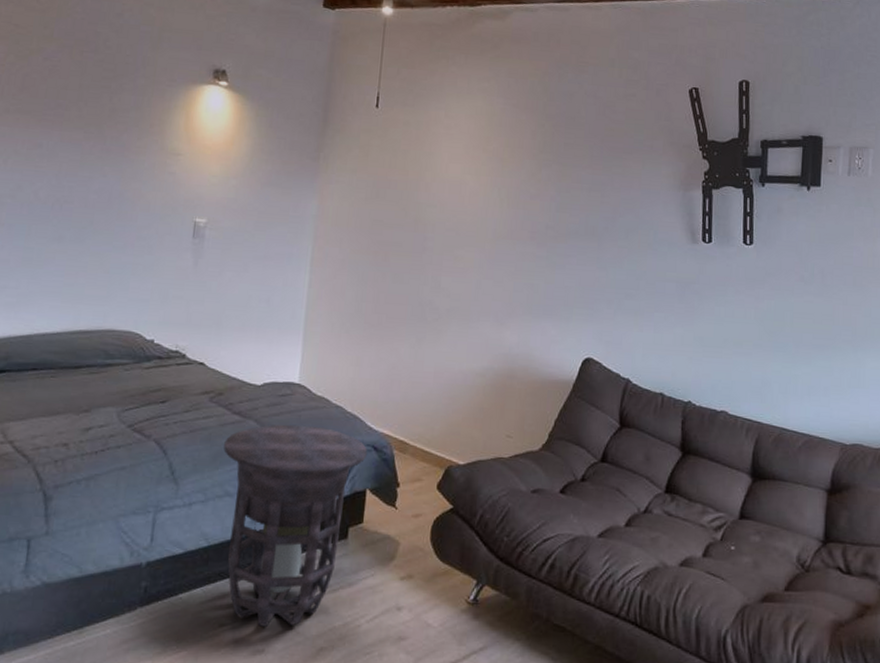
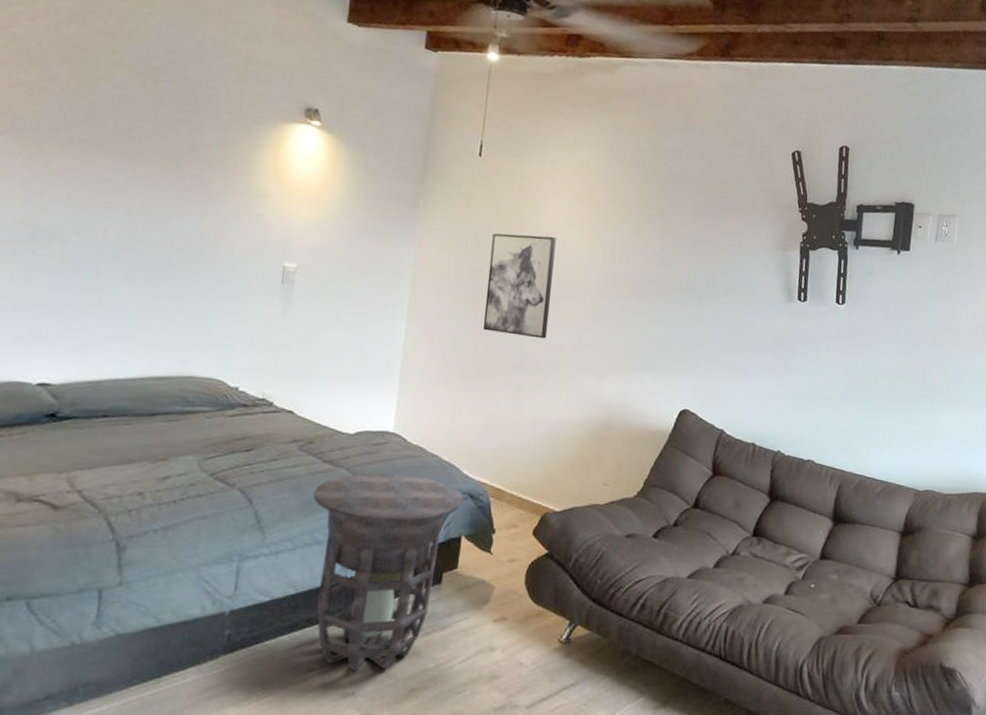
wall art: none [383,182,453,287] -> present [483,233,556,339]

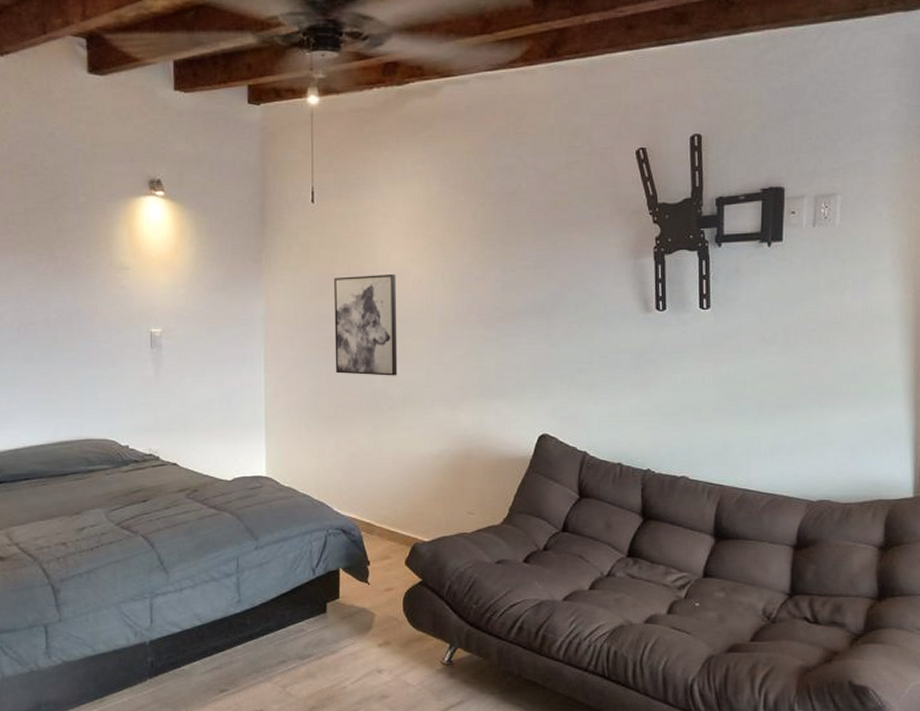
side table: present [313,472,463,670] -> none [204,514,336,691]

